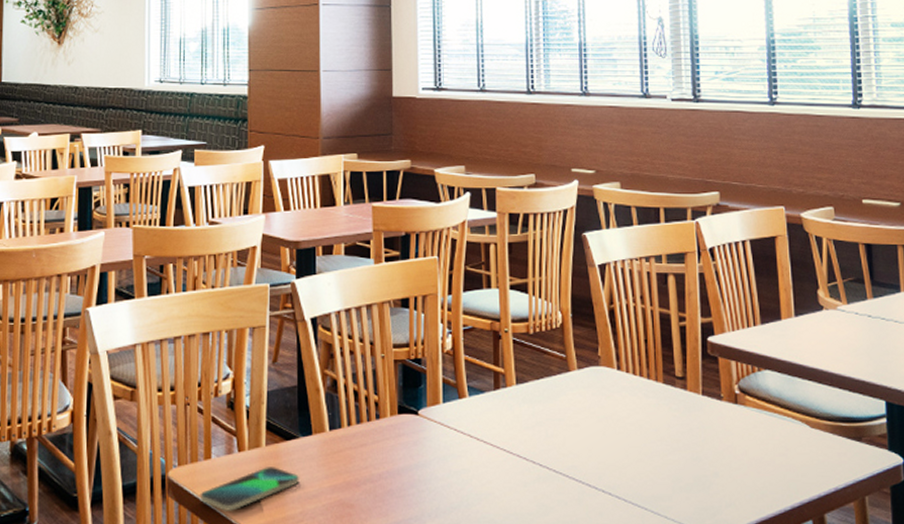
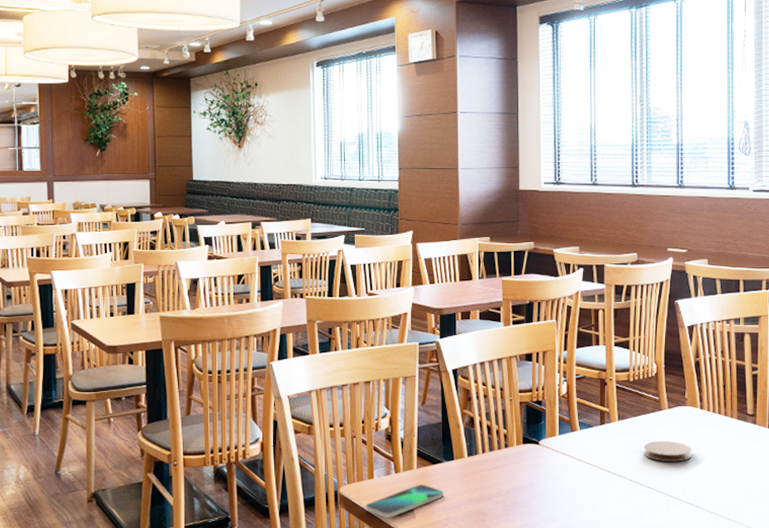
coaster: none [548,410,609,438] -> present [643,440,692,462]

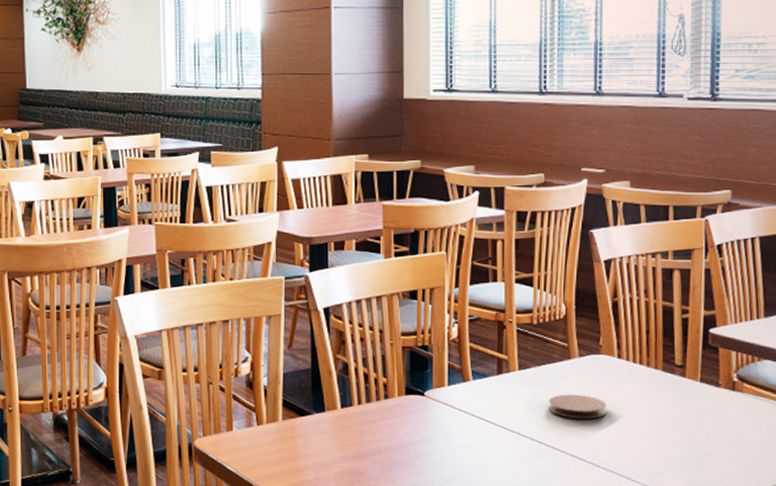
smartphone: present [365,484,445,518] -> none [223,439,314,476]

